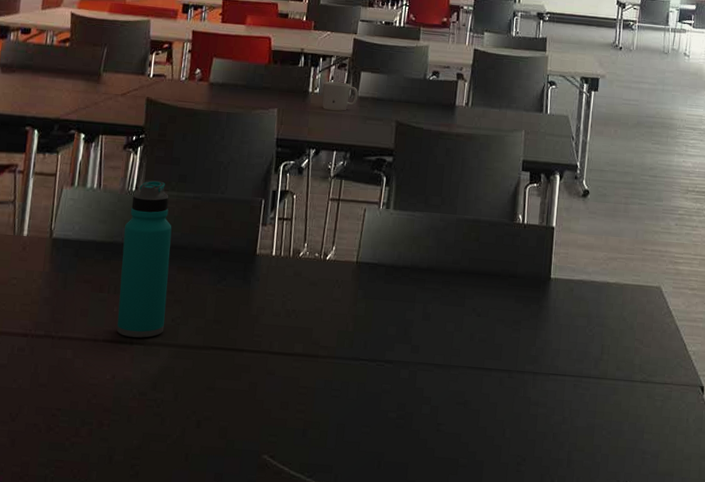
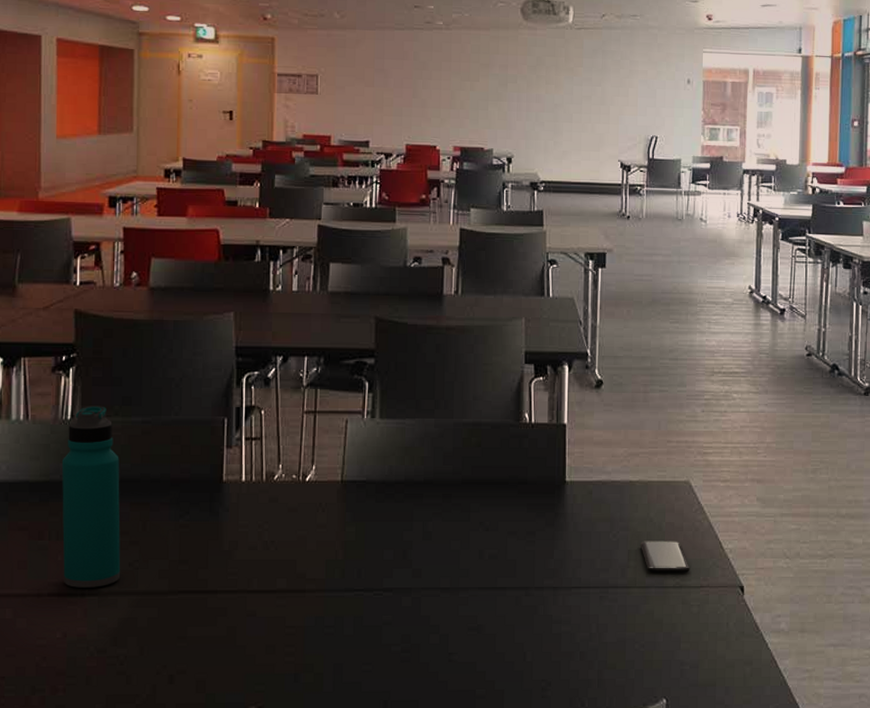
mug: present [322,81,359,112] -> none [285,276,329,311]
smartphone: none [613,337,657,370] -> present [641,540,690,573]

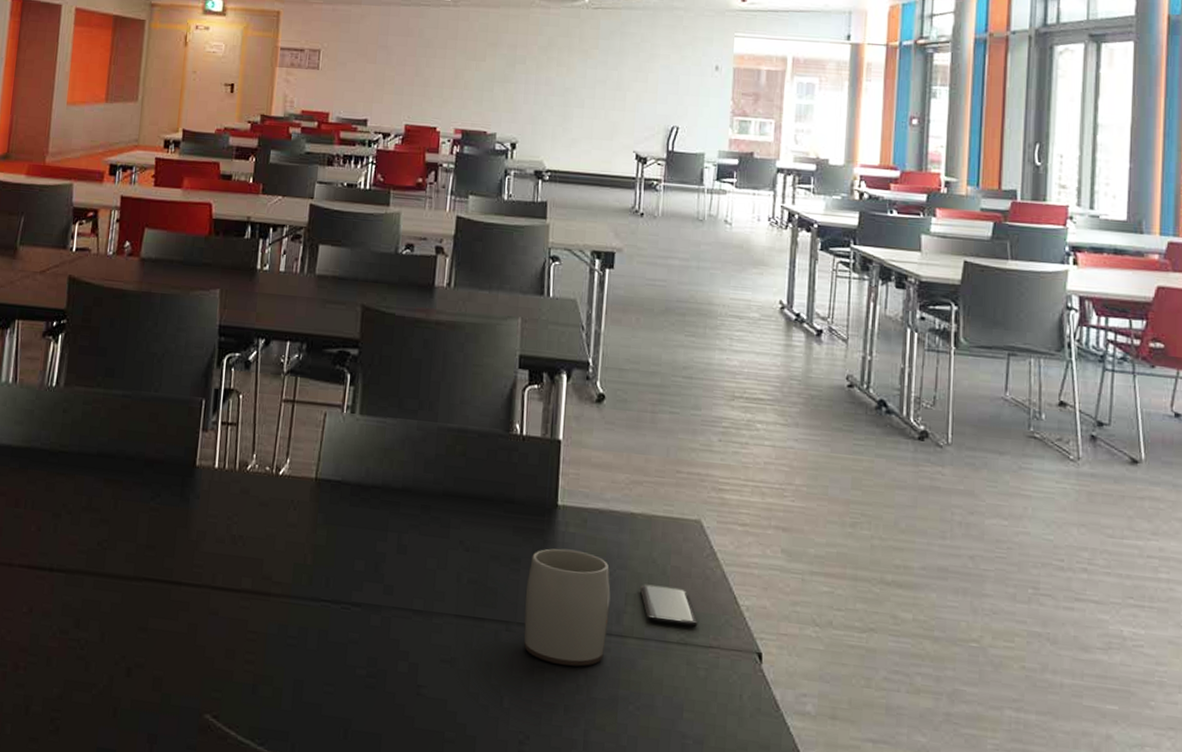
water bottle: present [61,406,121,588] -> none [34,374,98,564]
mug: none [541,518,615,619] -> present [523,548,611,667]

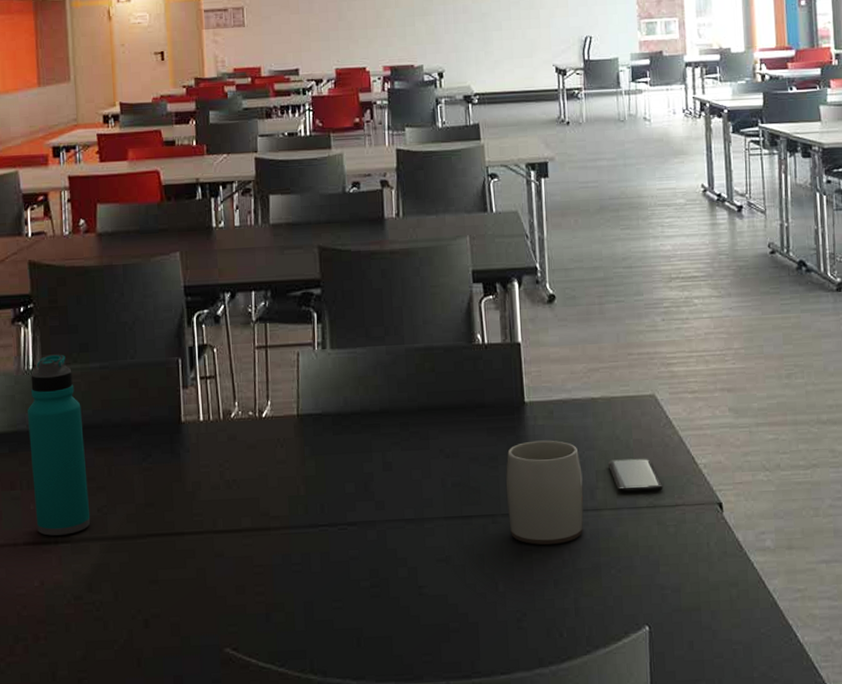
water bottle: none [34,374,98,564] -> present [27,354,91,536]

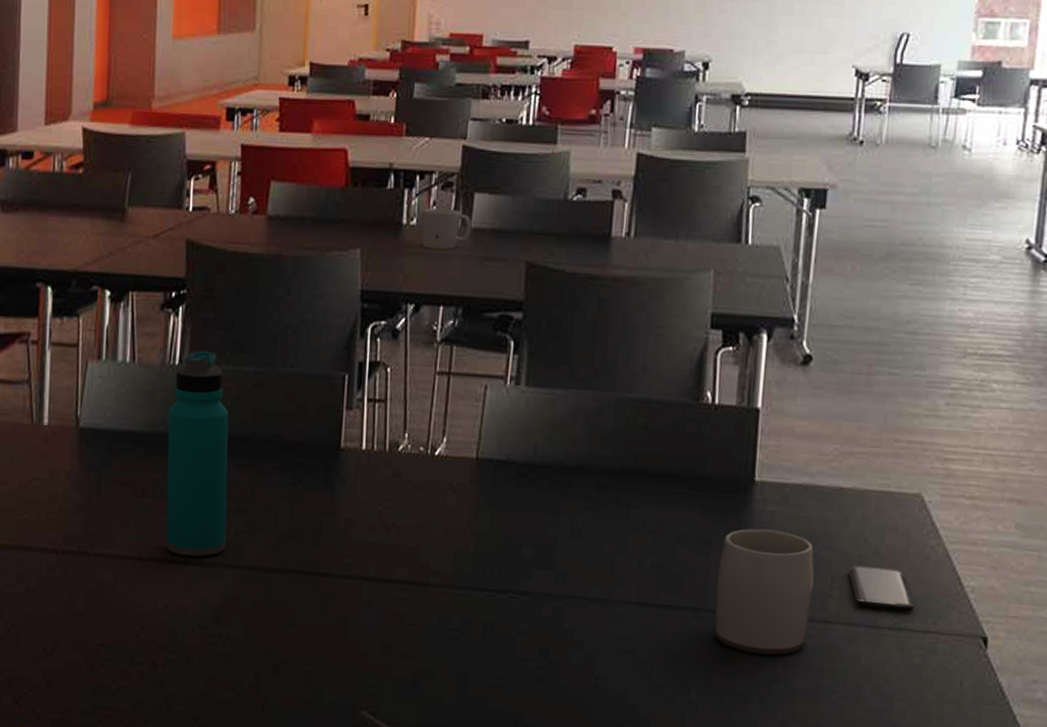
mug: none [227,210,271,246] -> present [421,208,472,251]

